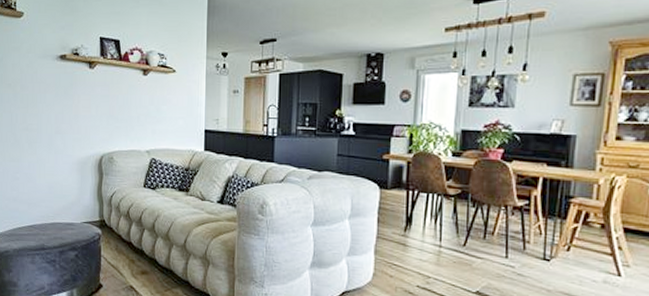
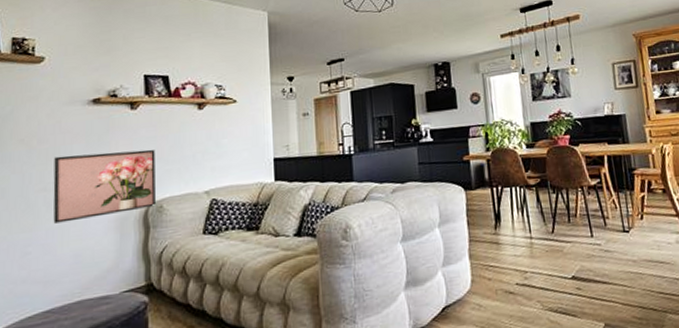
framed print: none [33,102,109,159] -> present [53,149,157,224]

